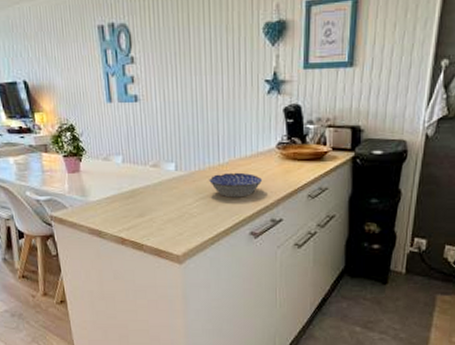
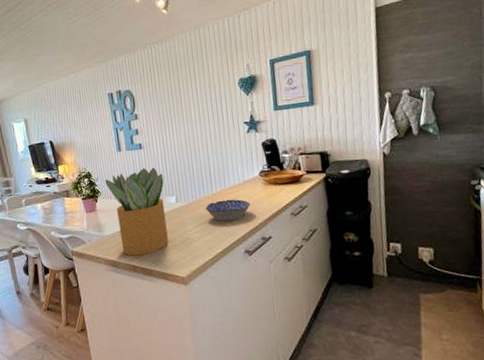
potted plant: none [92,125,163,227] -> present [105,167,169,256]

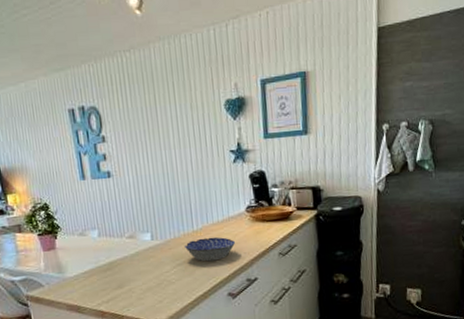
potted plant: present [105,167,169,256] -> none [66,199,142,301]

